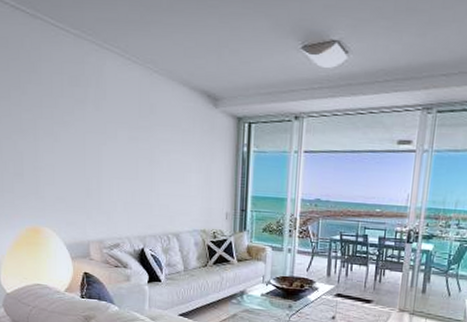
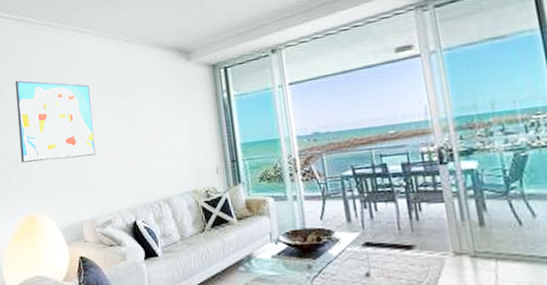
wall art: none [23,84,109,180] -> present [15,80,95,163]

